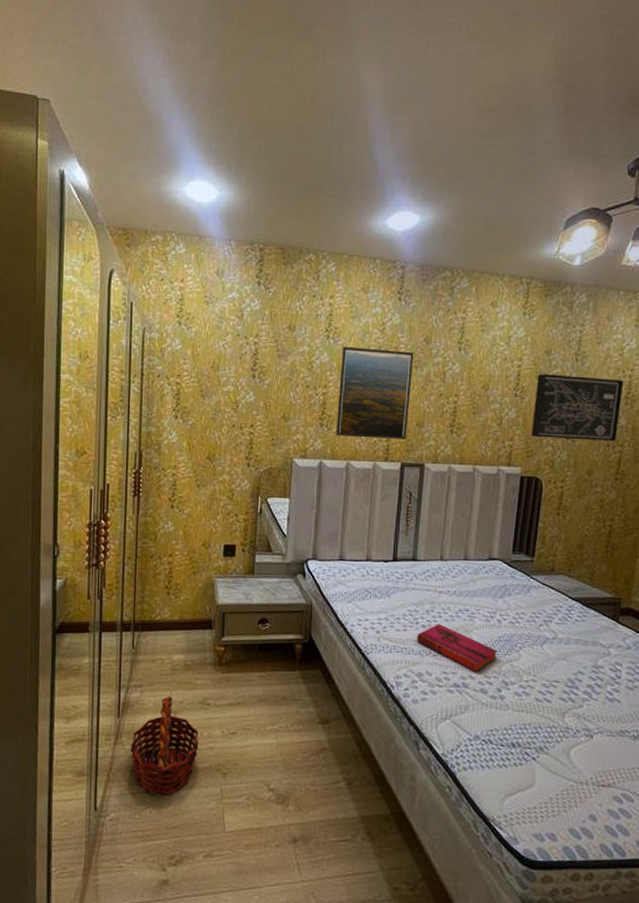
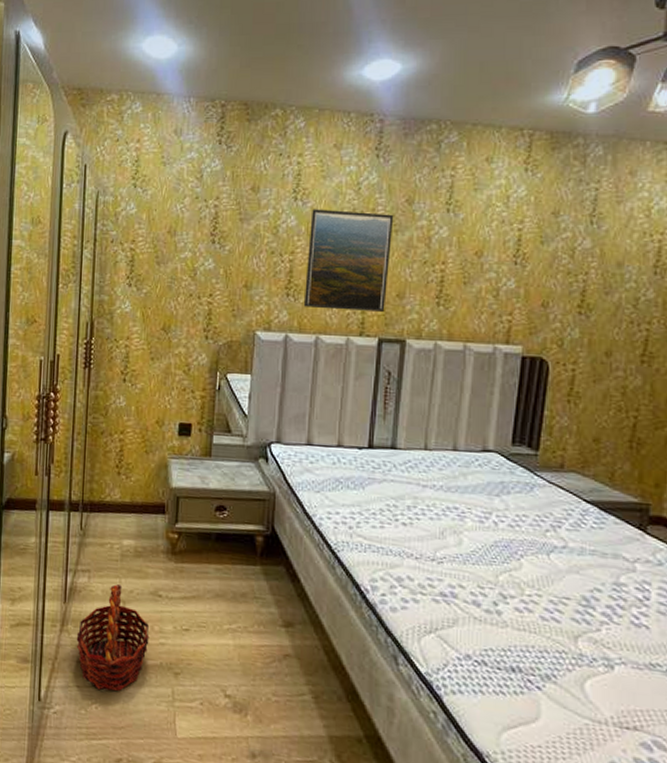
hardback book: present [417,624,497,673] -> none [396,522,493,582]
wall art: present [531,374,624,441] -> none [534,239,652,317]

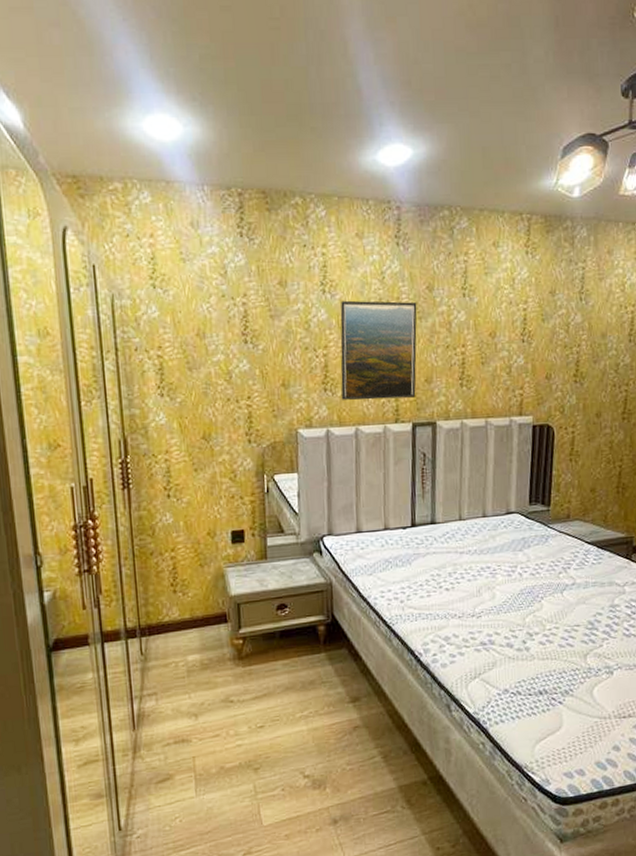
basket: present [76,583,150,691] -> none [151,699,226,805]

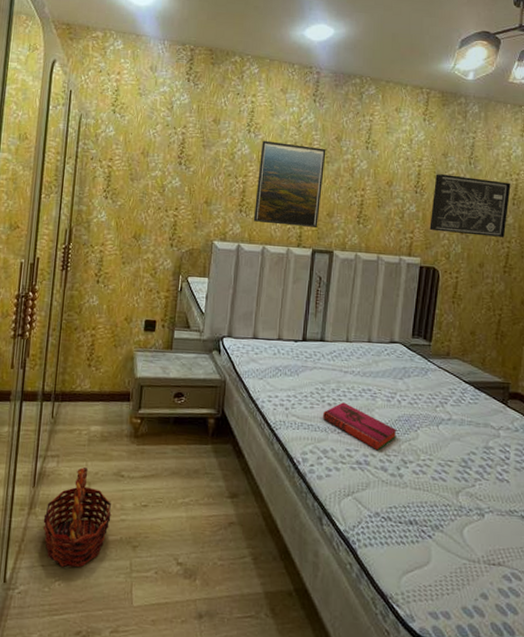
basket: none [151,699,226,805] -> present [43,466,112,568]
hardback book: none [441,585,520,629] -> present [323,402,397,451]
wall art: none [540,315,627,384] -> present [429,174,511,237]

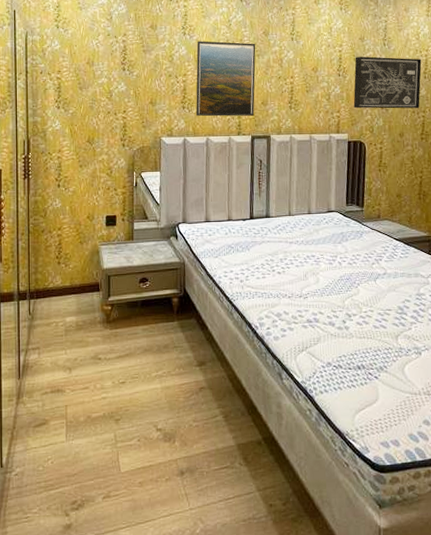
basket: present [43,466,112,568] -> none [31,354,93,448]
hardback book: present [323,402,397,451] -> none [274,270,340,309]

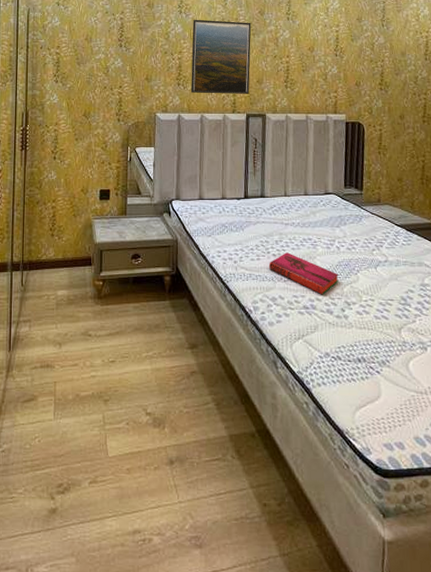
hardback book: none [274,270,340,309] -> present [269,252,339,295]
wall art: present [353,56,422,109] -> none [351,37,422,90]

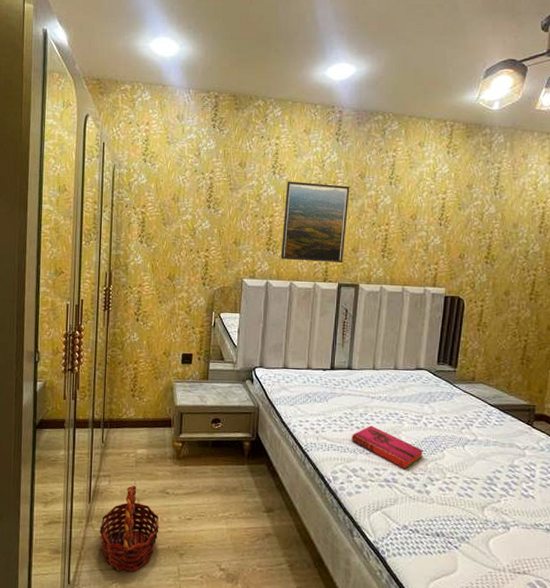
basket: none [20,329,82,425] -> present [99,485,159,572]

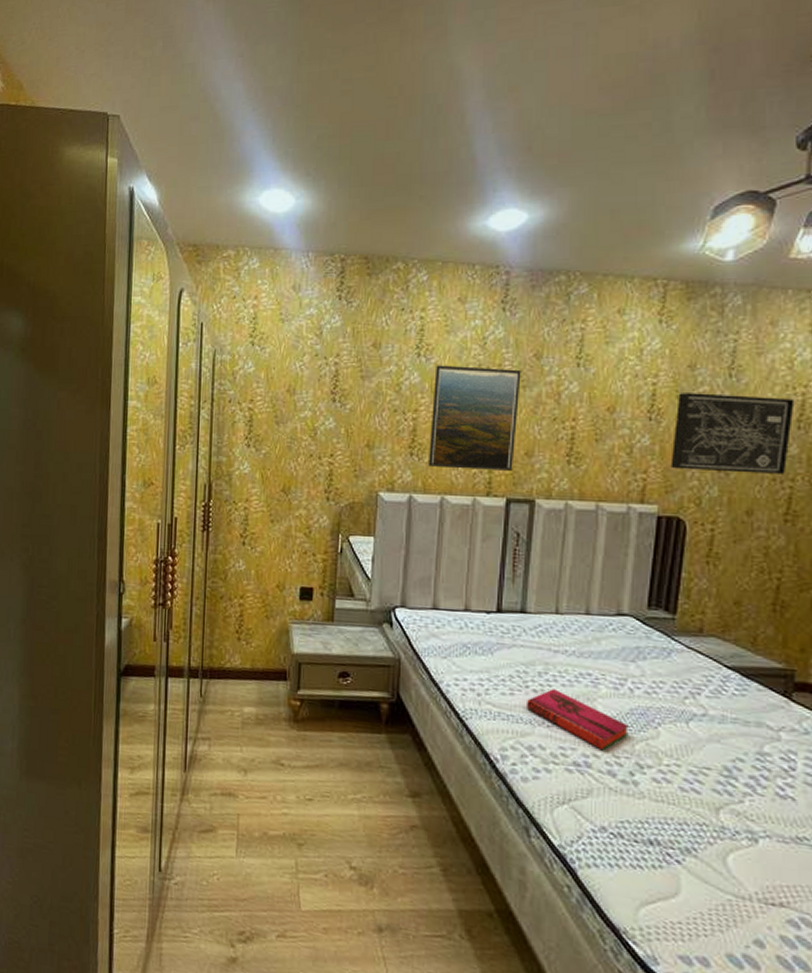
basket: present [99,485,159,572] -> none [197,752,272,862]
wall art: none [454,206,538,265] -> present [670,393,795,474]

